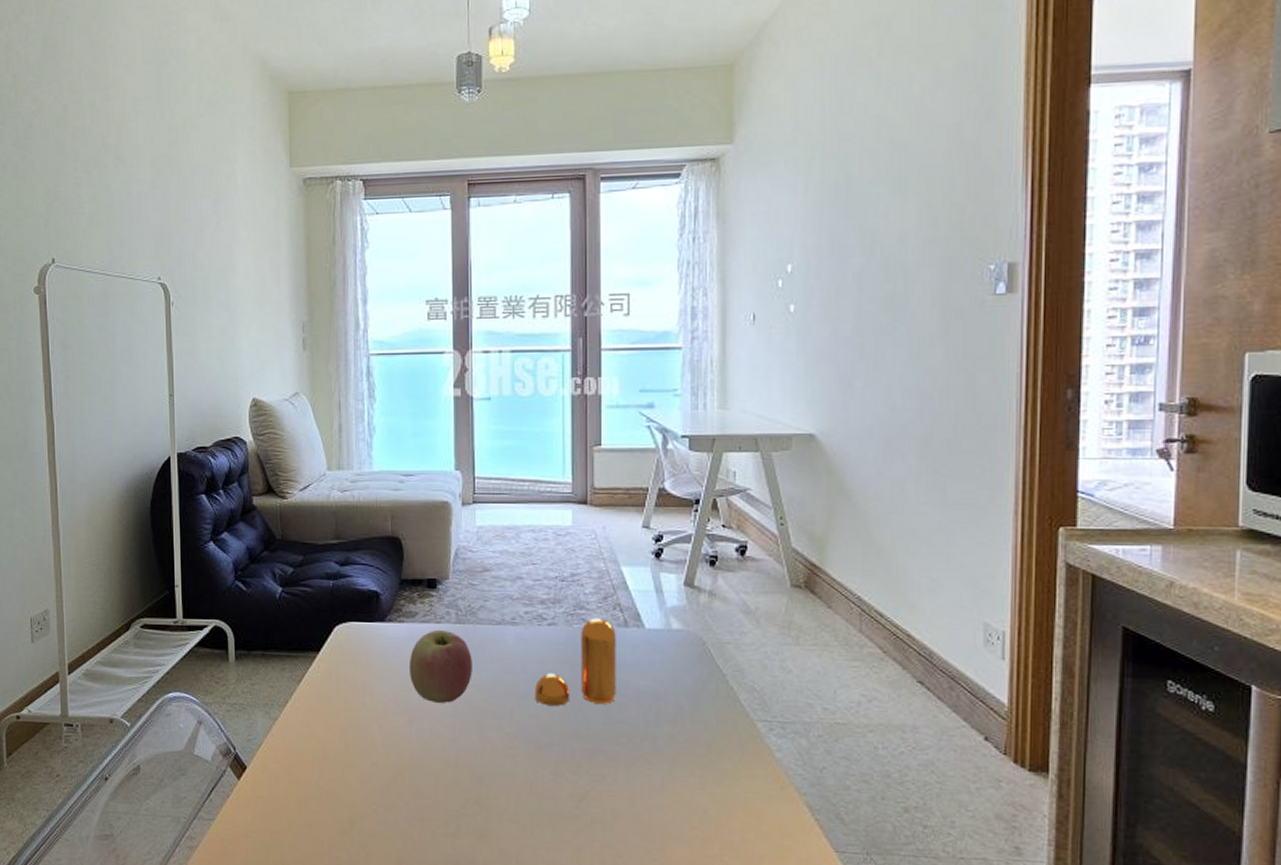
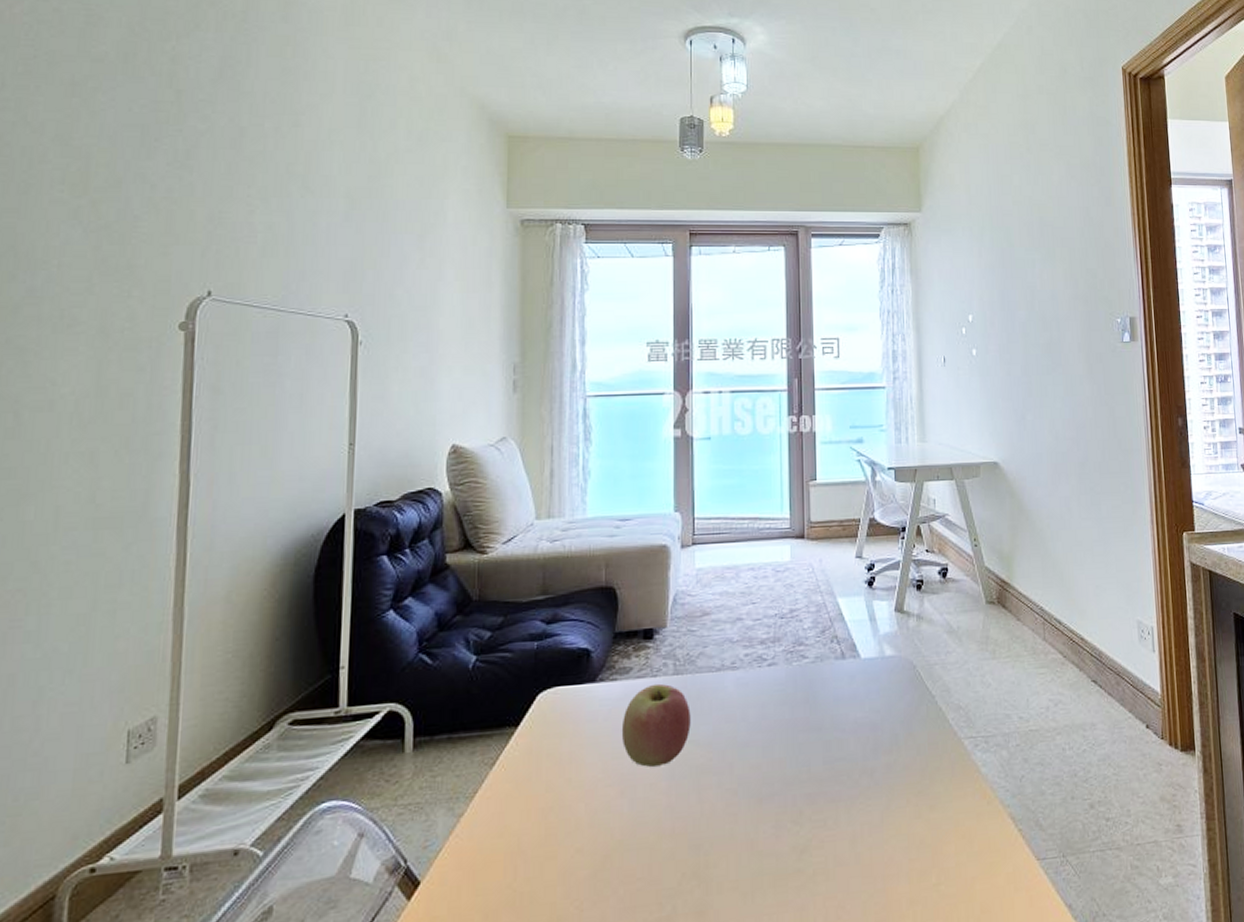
pepper shaker: present [535,617,616,706] -> none [756,652,835,752]

